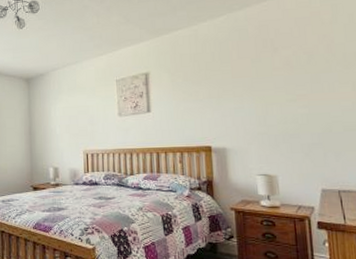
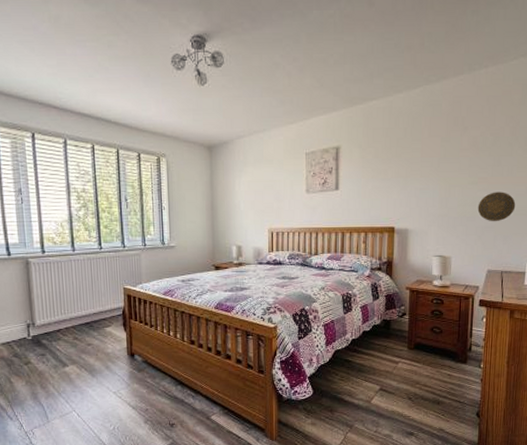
decorative plate: none [300,107,344,139] -> present [477,192,516,222]

